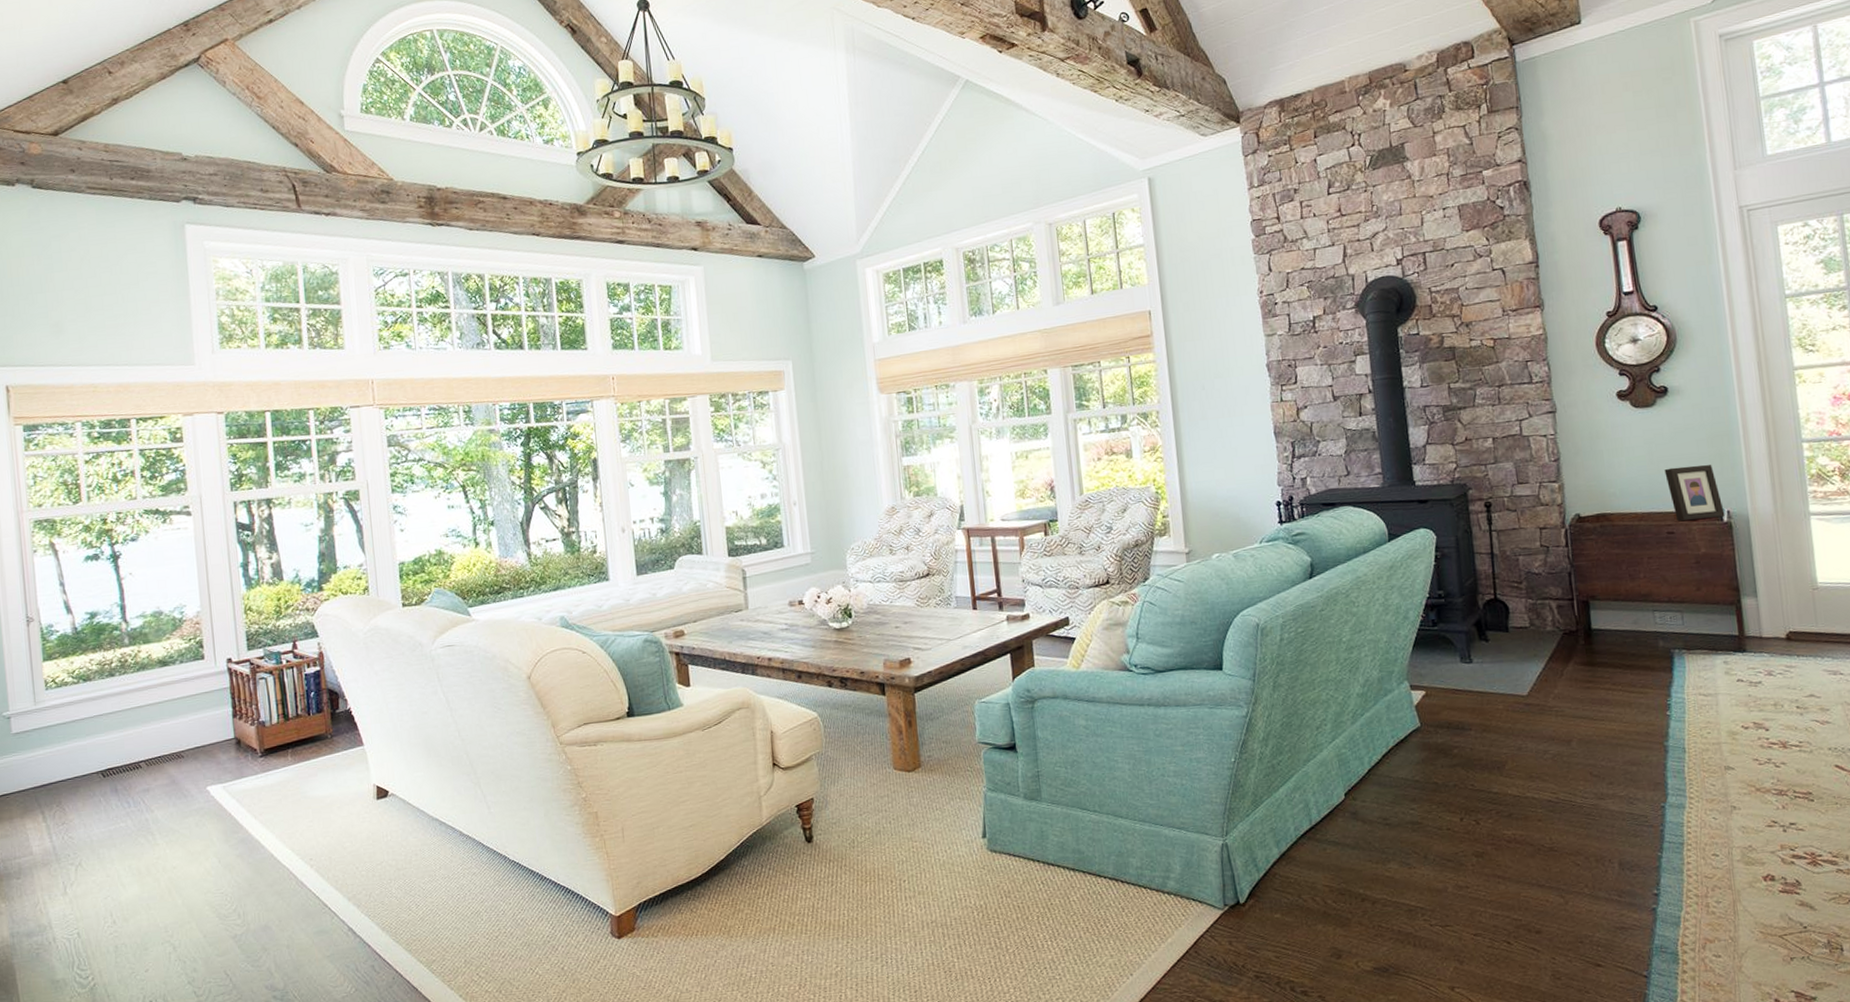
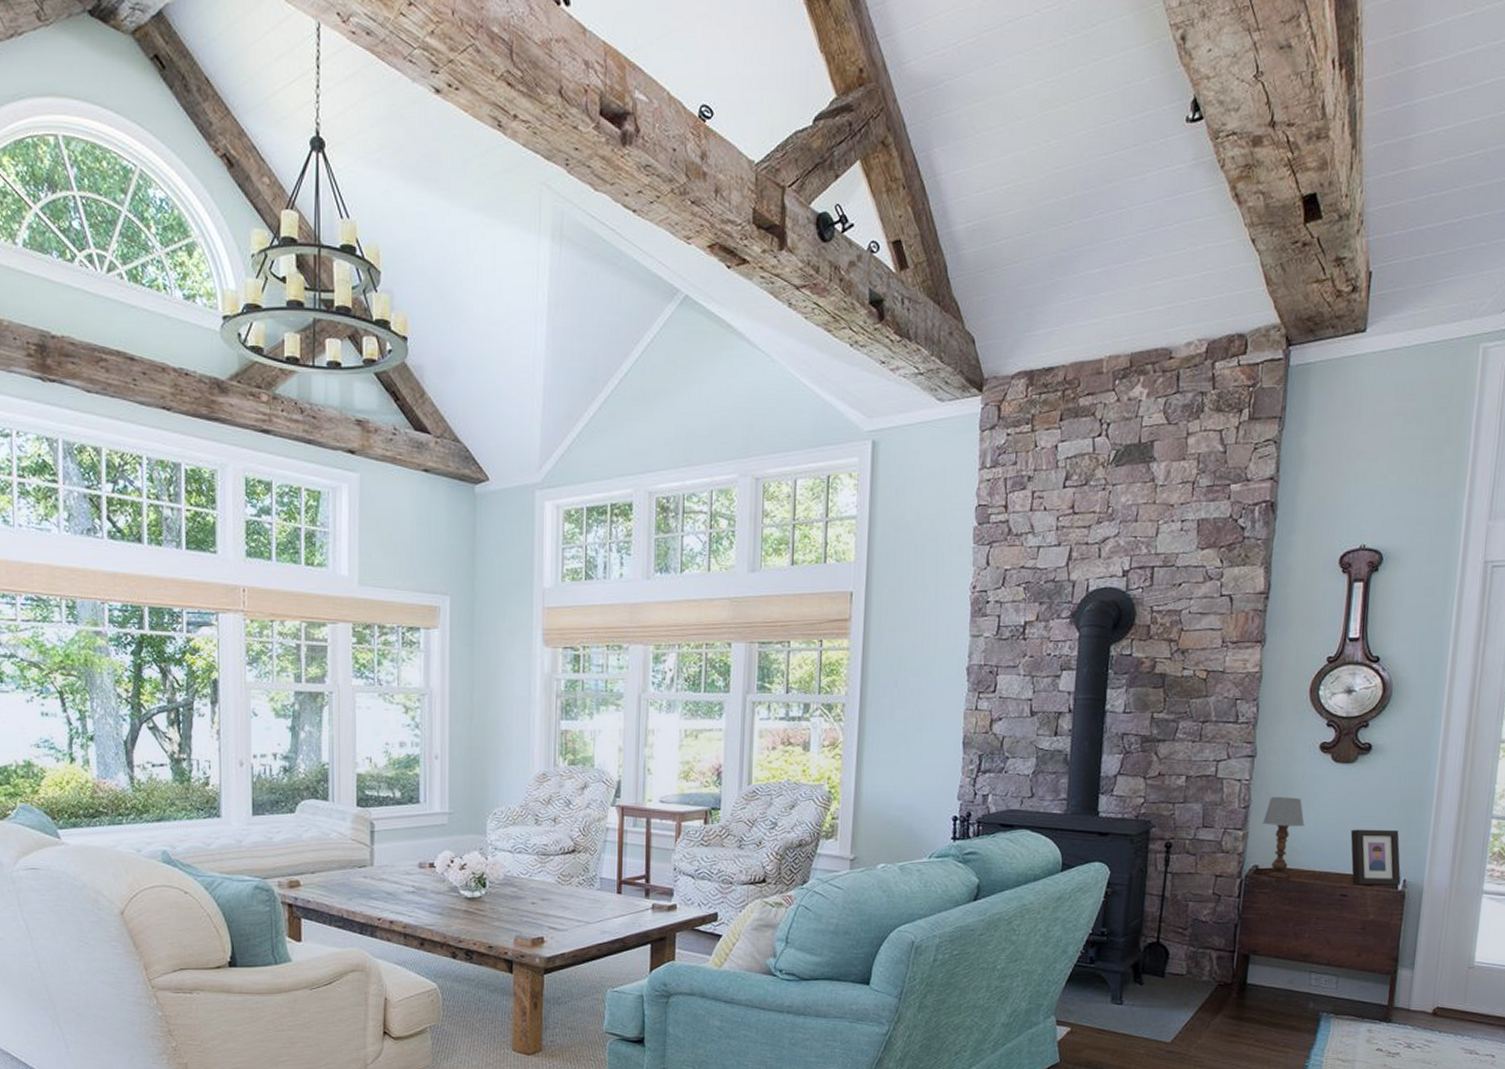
table lamp: none [1575,445,1617,525] -> present [1263,797,1305,879]

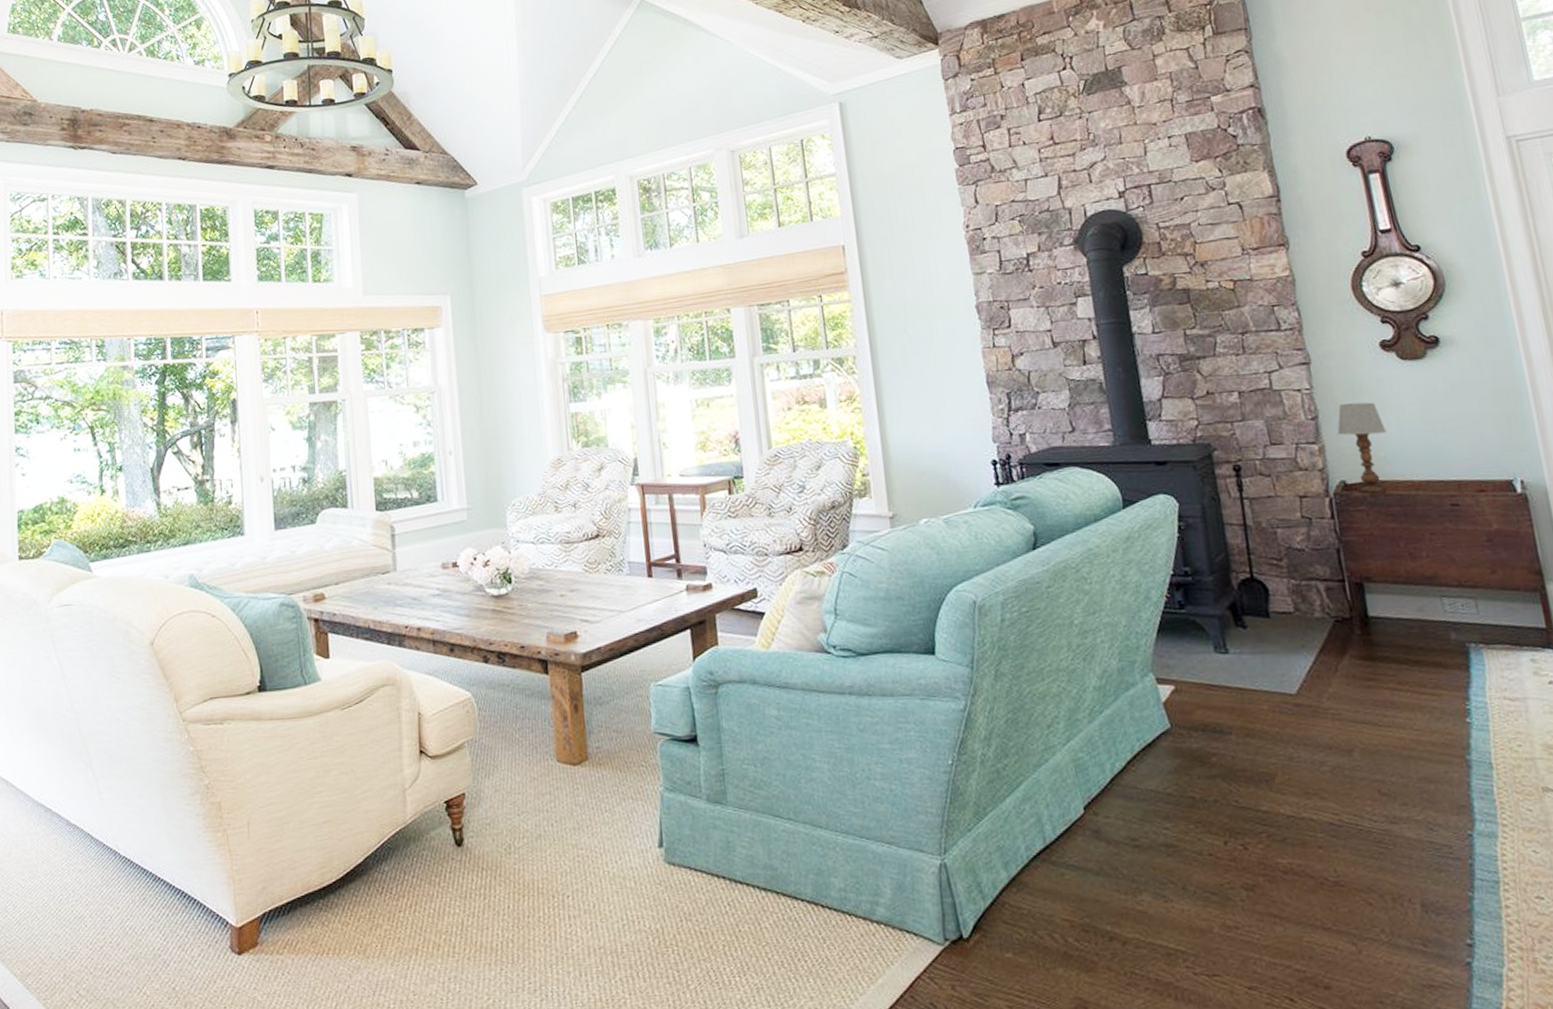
picture frame: present [1350,829,1401,886] -> none [1442,427,1518,491]

